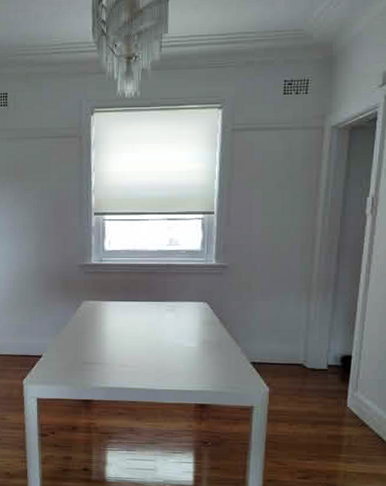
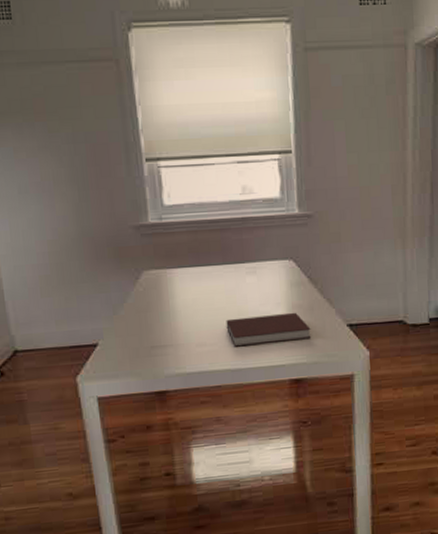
notebook: none [145,346,218,371] -> present [226,312,311,347]

